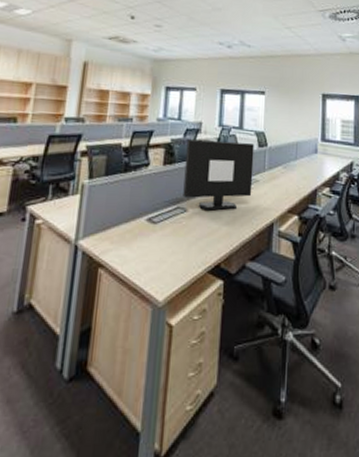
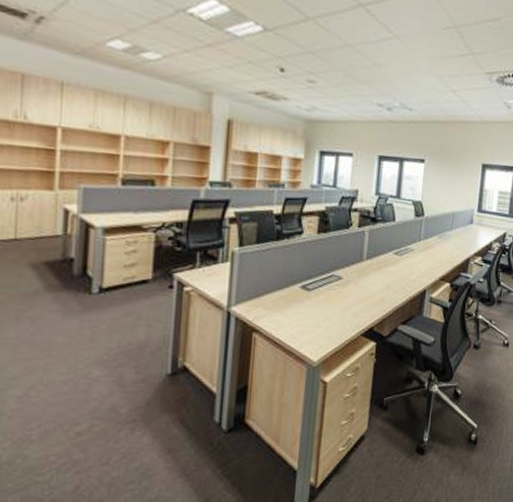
monitor: present [183,139,254,211] -> none [337,207,411,278]

